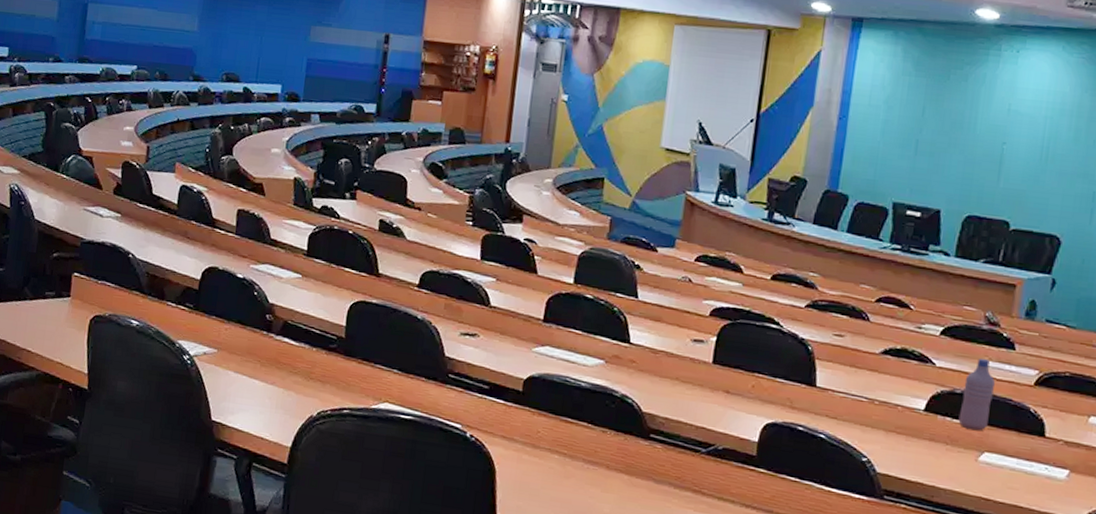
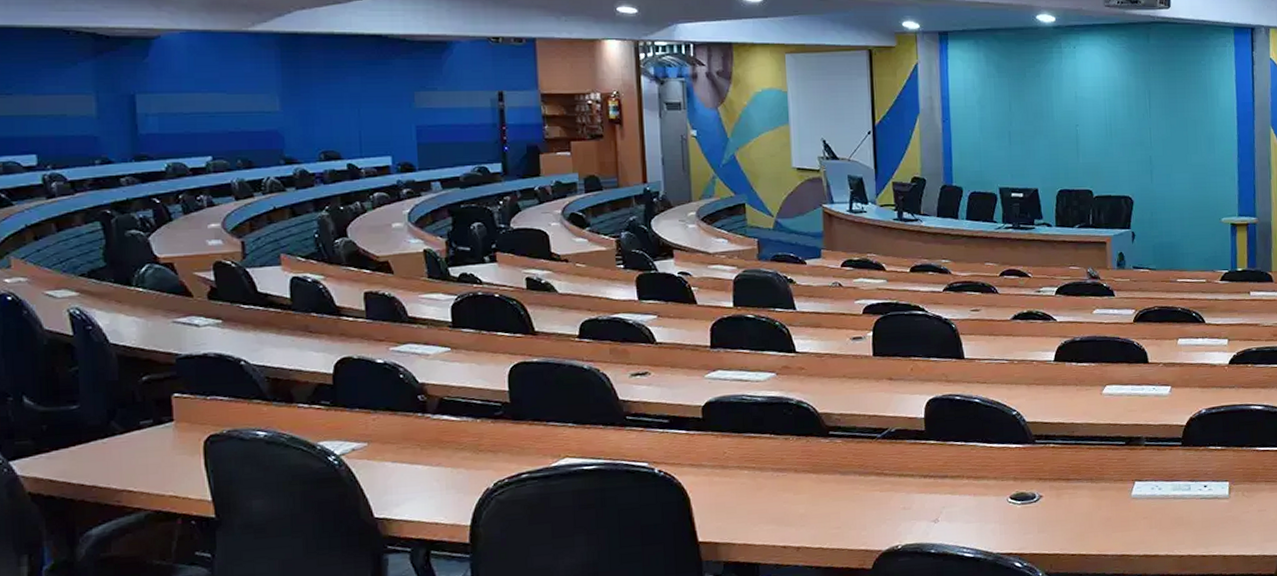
water bottle: present [958,358,996,431] -> none [1081,307,1105,370]

